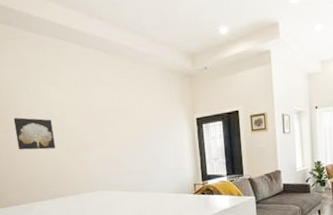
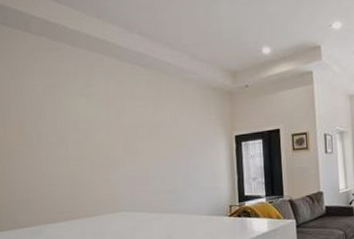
wall art: present [13,117,56,150] -> none [33,130,78,166]

